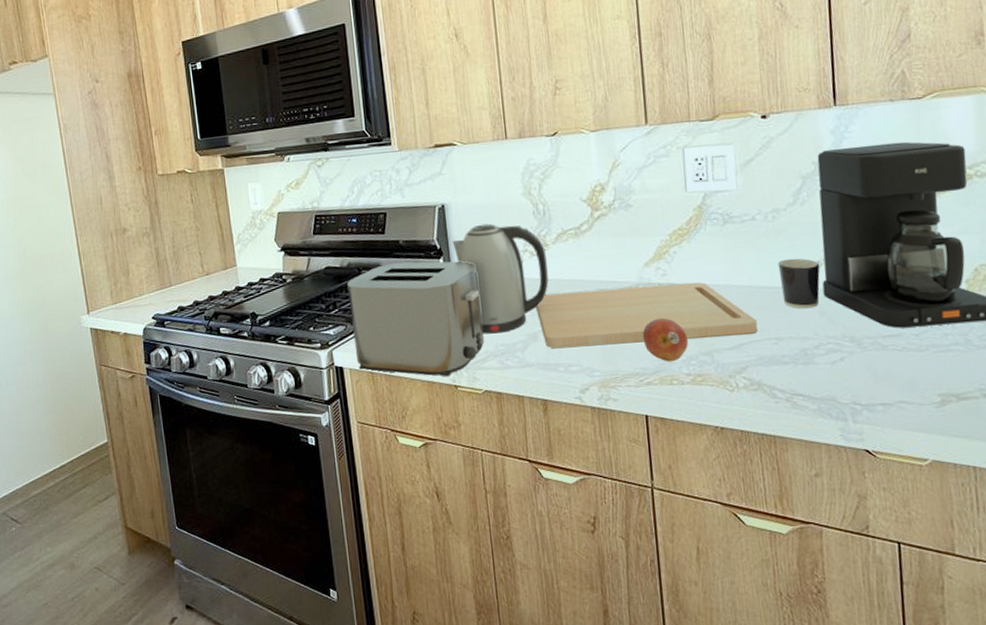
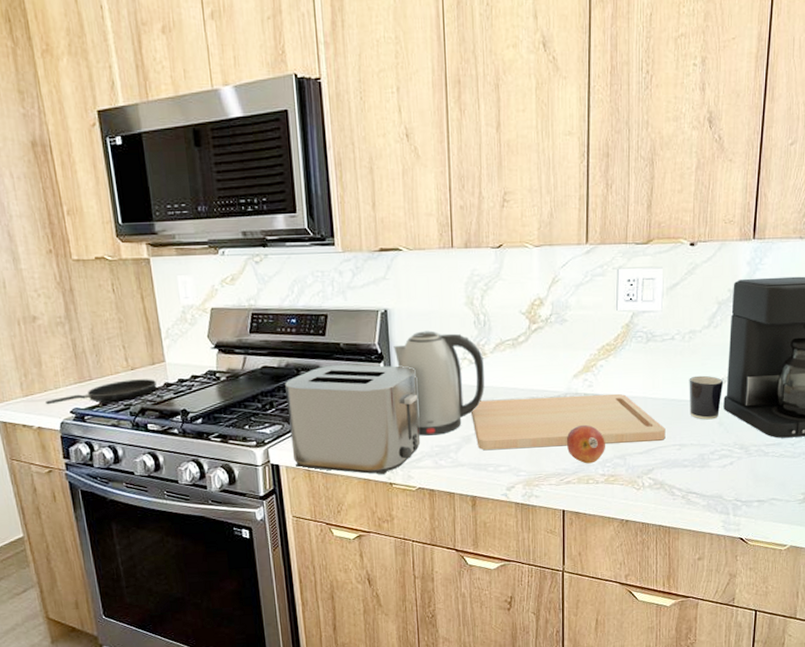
frying pan: none [130,283,229,312] -> present [45,379,157,405]

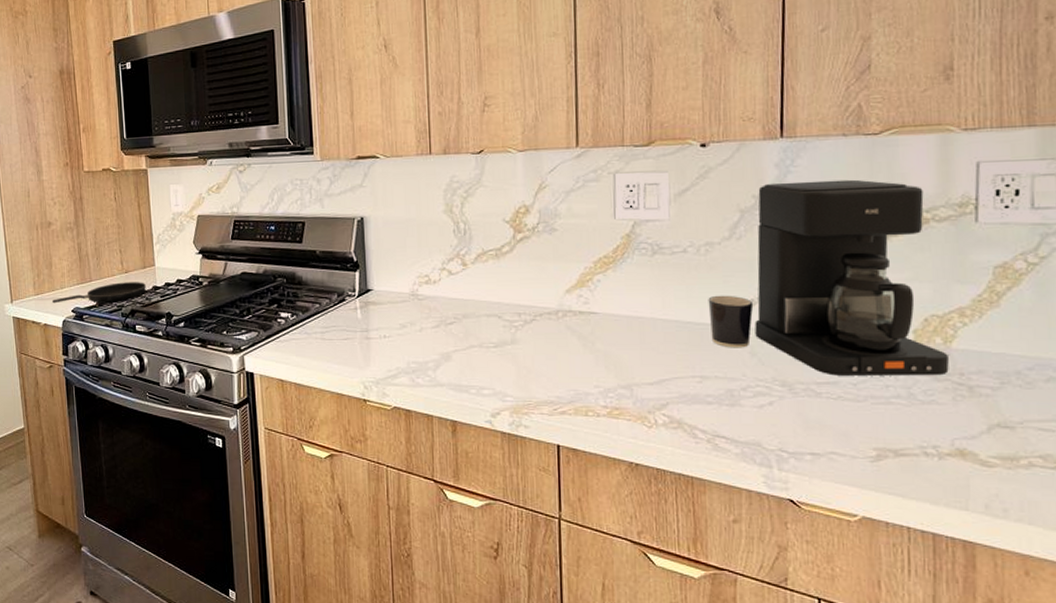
toaster: present [285,364,421,475] -> none [262,272,397,391]
kettle: present [393,330,485,436] -> none [369,239,465,350]
cutting board: present [471,393,666,451] -> none [451,312,682,370]
fruit: present [566,424,605,464] -> none [559,346,607,393]

